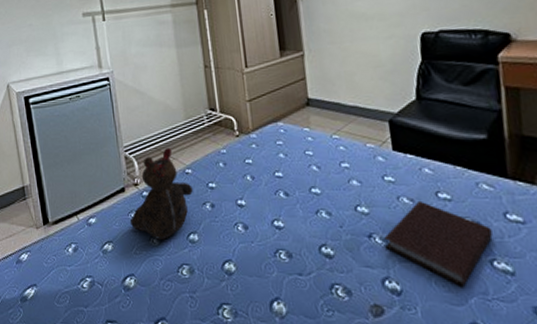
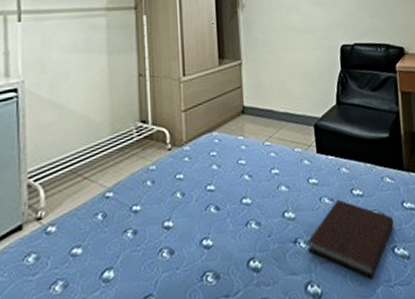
teddy bear: present [129,148,193,240] -> none [24,169,112,286]

